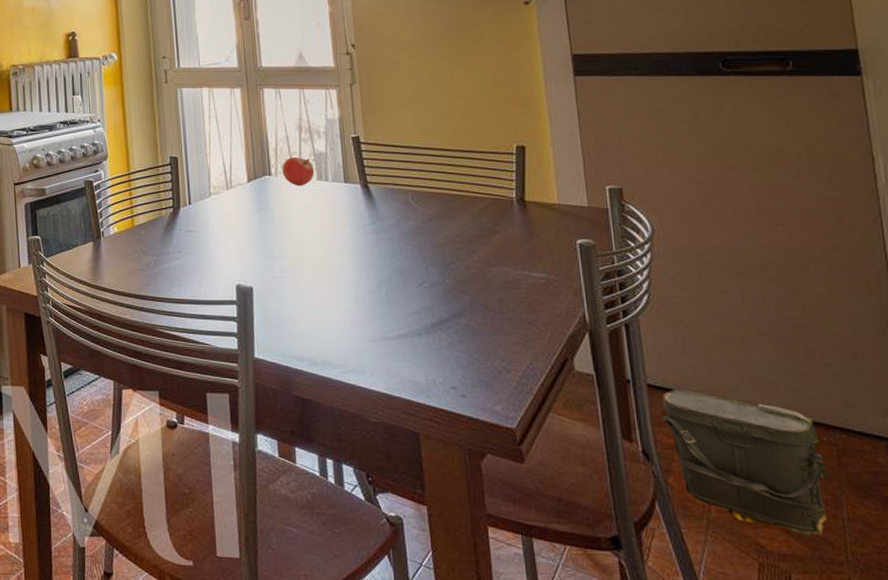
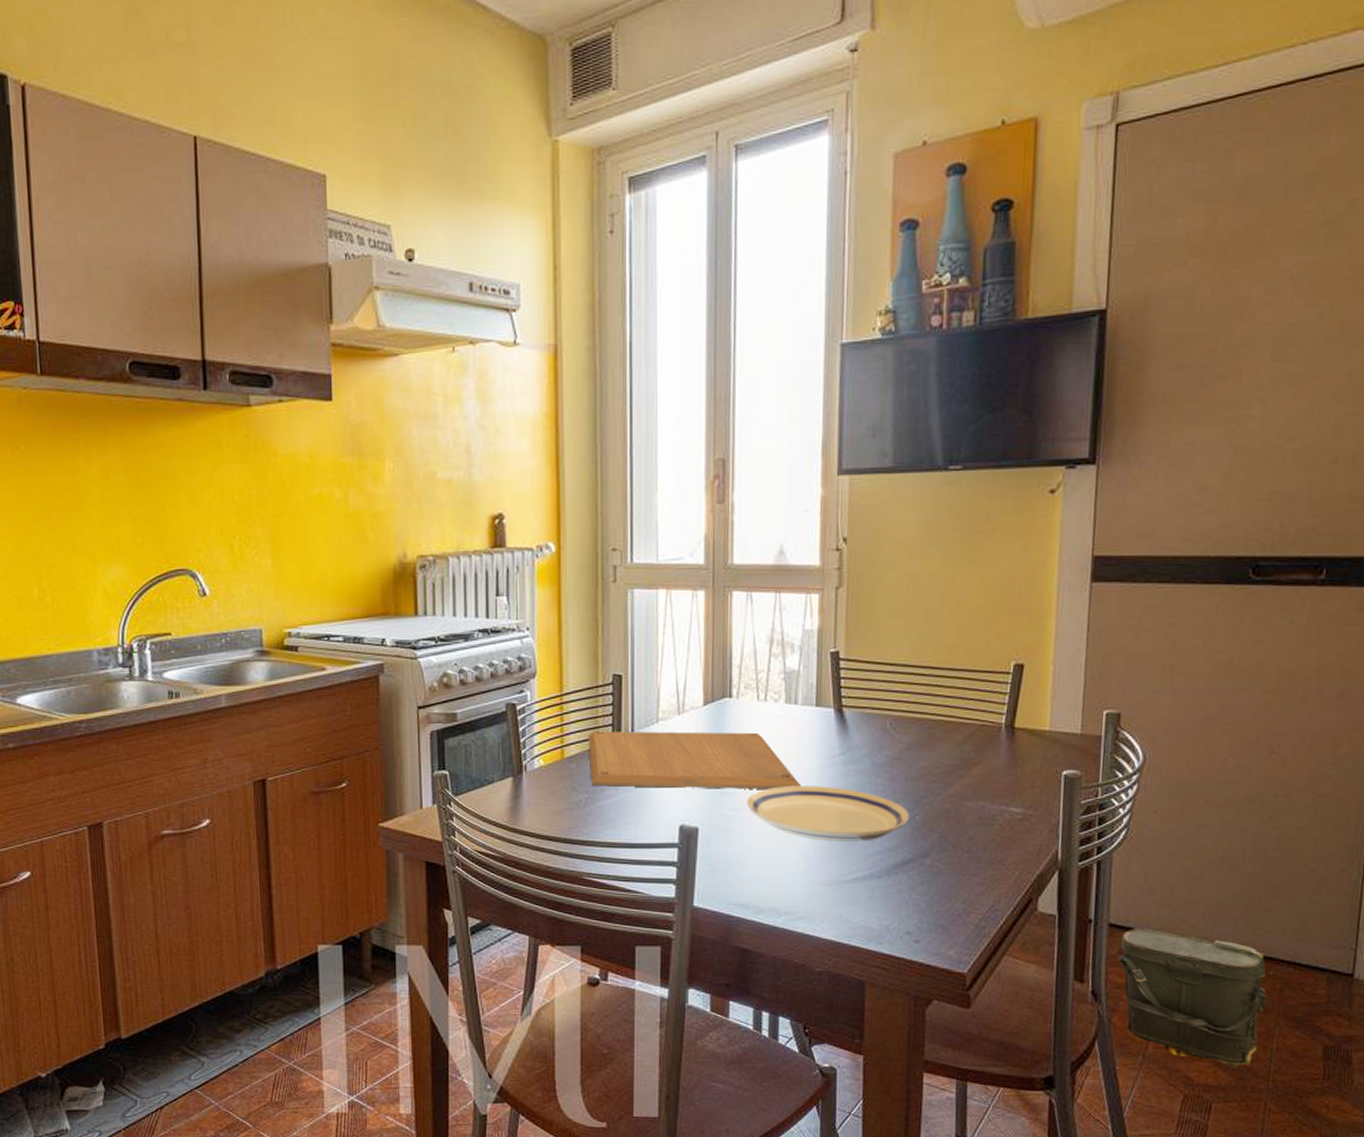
chopping board: none [153,203,340,254] -> present [588,731,802,789]
fruit: present [282,157,315,186] -> none [745,676,783,711]
plate: none [293,251,440,302] -> present [747,786,909,842]

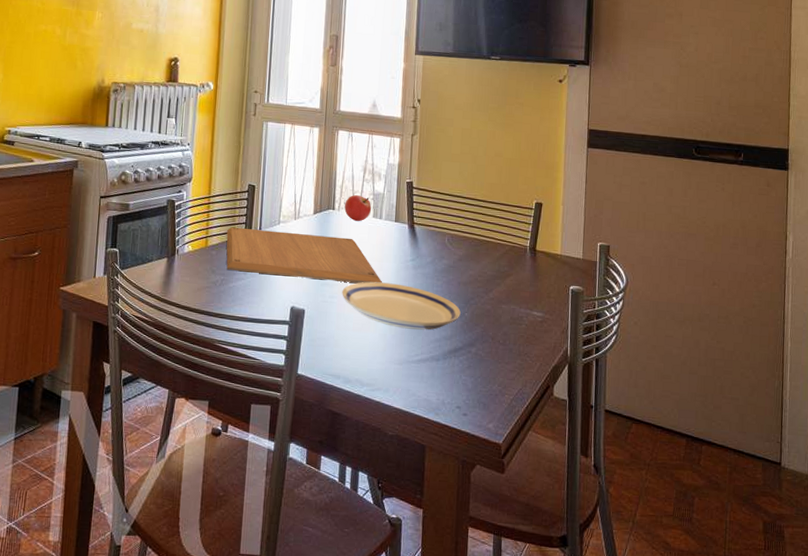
fruit: none [745,676,783,711] -> present [344,195,372,222]
bag: present [1117,929,1274,1068] -> none [612,415,724,536]

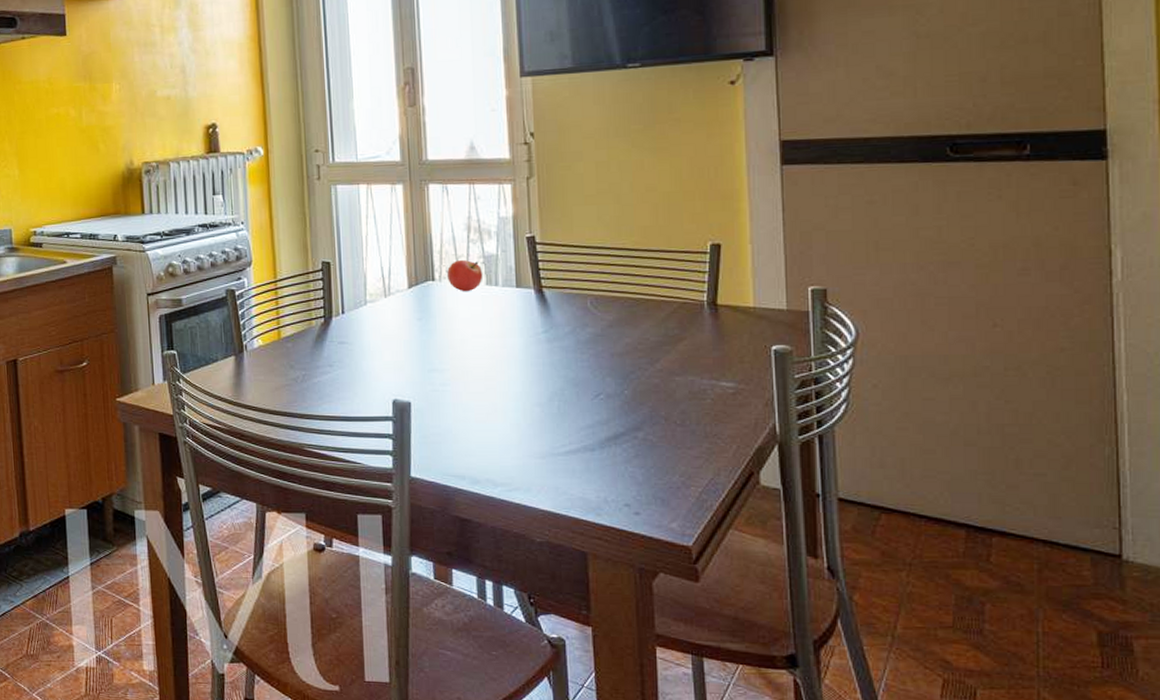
chopping board: present [226,227,383,284] -> none [302,312,509,366]
plate: present [342,281,461,330] -> none [456,362,618,415]

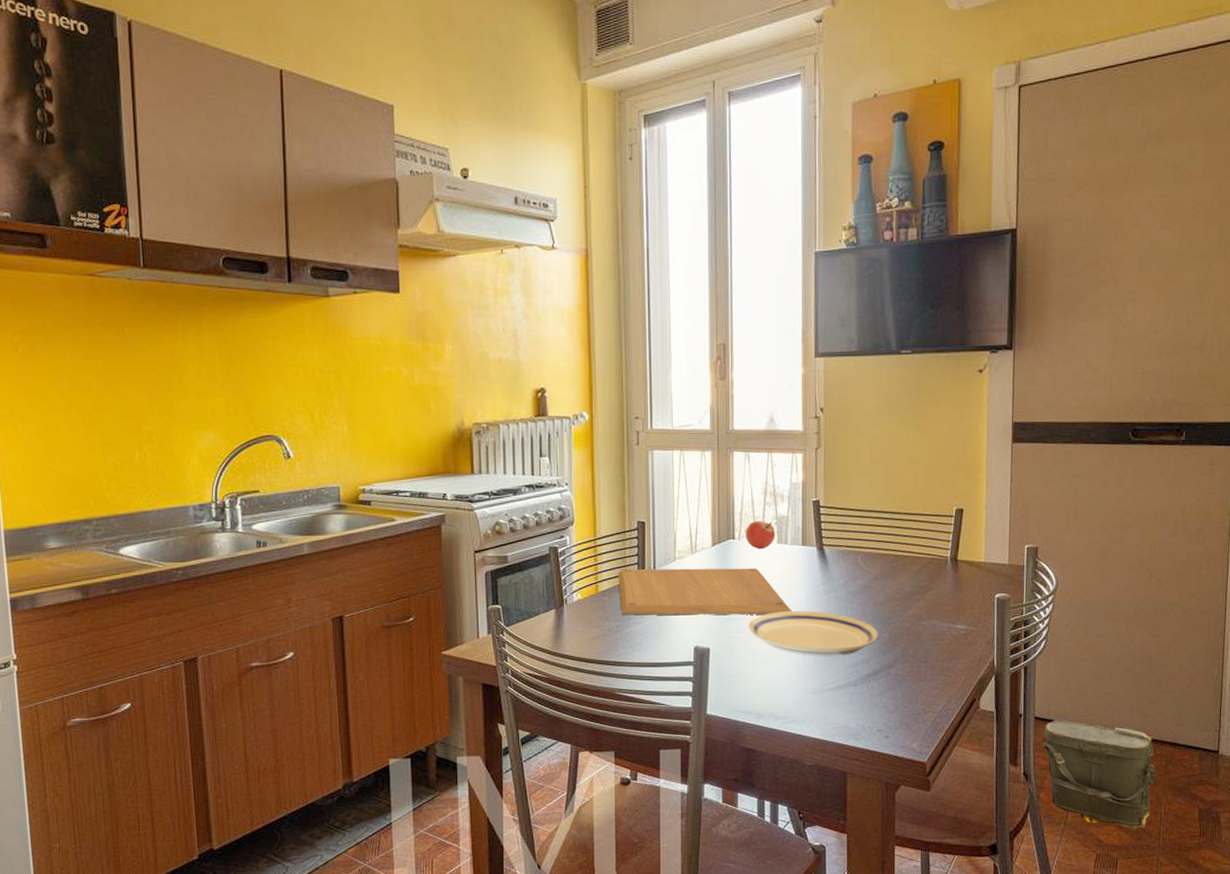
chopping board: none [302,312,509,366] -> present [618,568,793,616]
plate: none [456,362,618,415] -> present [749,611,878,657]
bag: none [851,504,1029,652] -> present [1042,720,1160,830]

